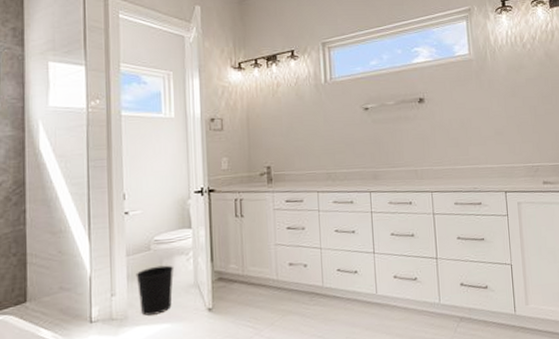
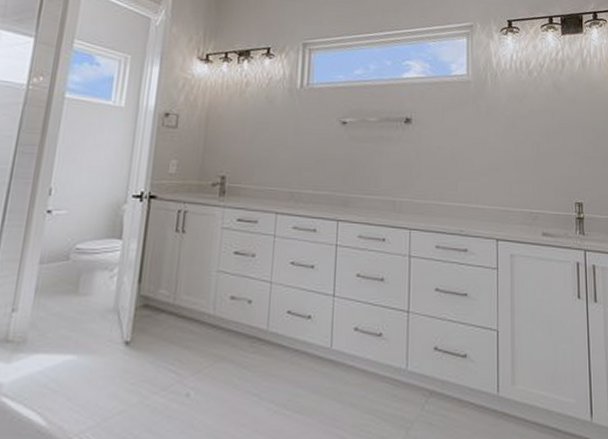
wastebasket: present [136,265,175,316] -> none [44,280,94,341]

